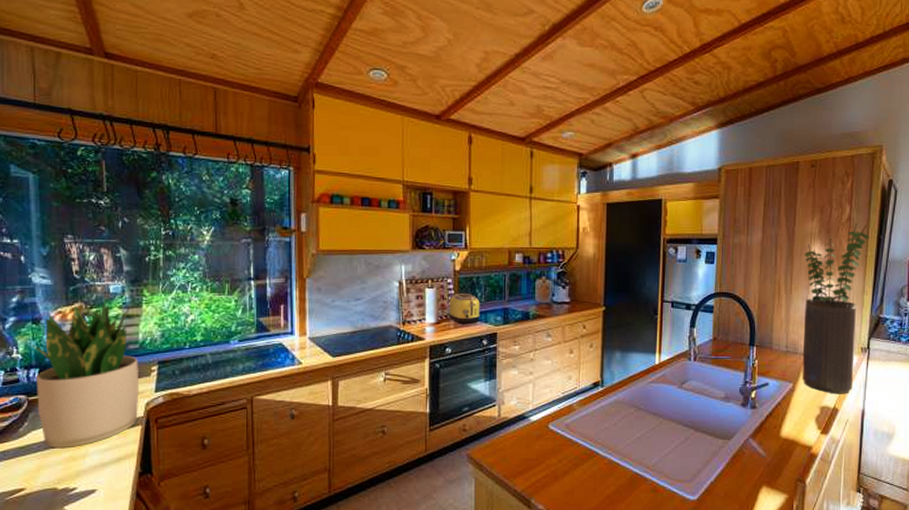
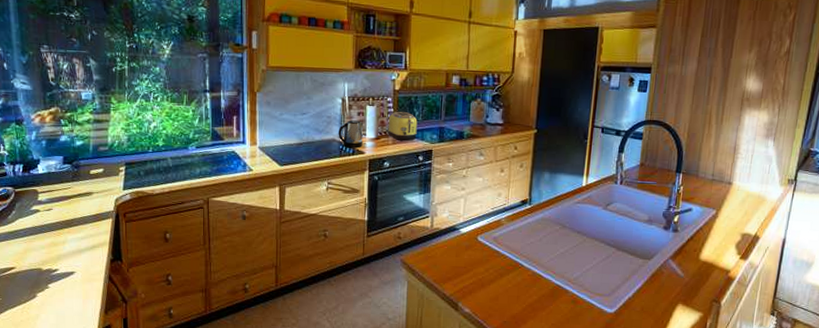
planter: present [26,298,140,449] -> none [11,104,110,235]
kettle: none [395,303,424,336] -> present [338,119,364,149]
vase: present [802,223,870,394] -> none [725,57,808,223]

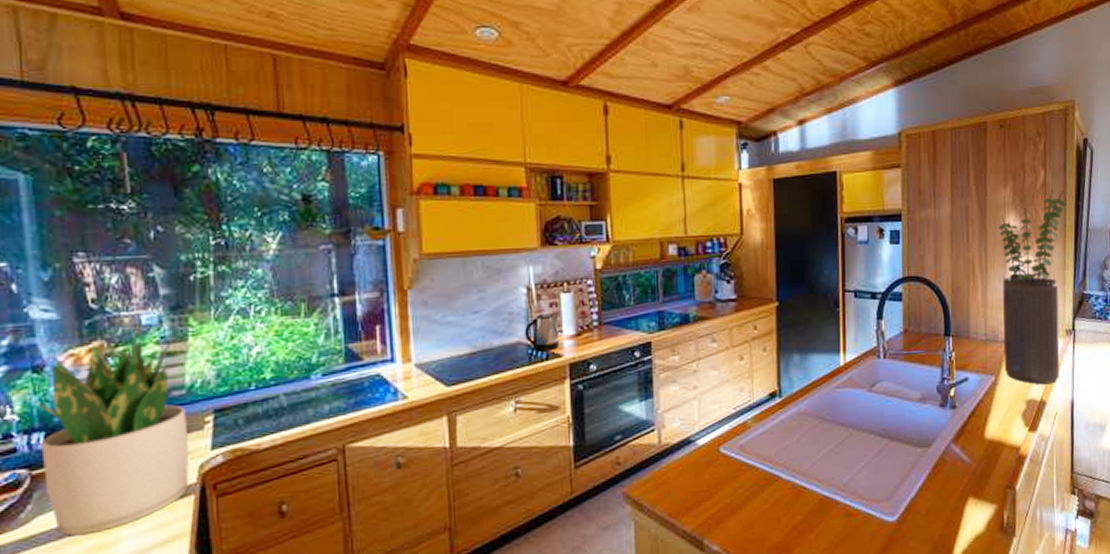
planter: none [11,104,110,235] -> present [24,330,190,536]
toaster: present [388,111,418,142] -> none [590,295,630,335]
vase: none [725,57,808,223] -> present [998,189,1068,385]

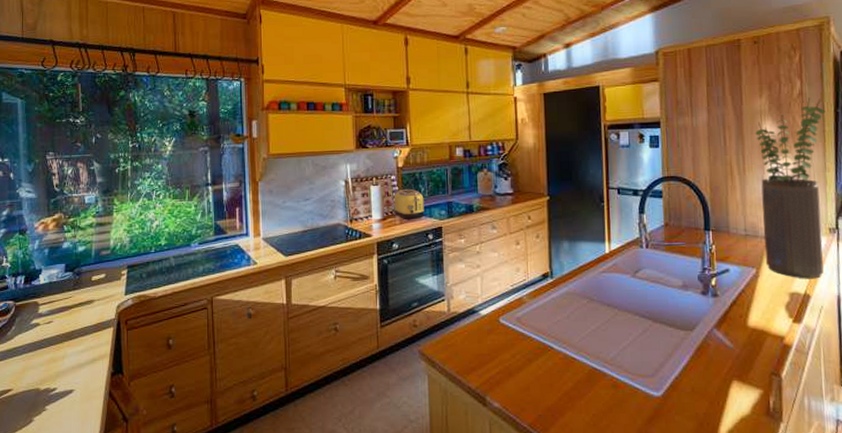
planter: present [24,330,190,536] -> none [14,208,111,351]
kettle: present [525,312,559,353] -> none [343,201,369,233]
toaster: none [590,295,630,335] -> present [393,188,425,220]

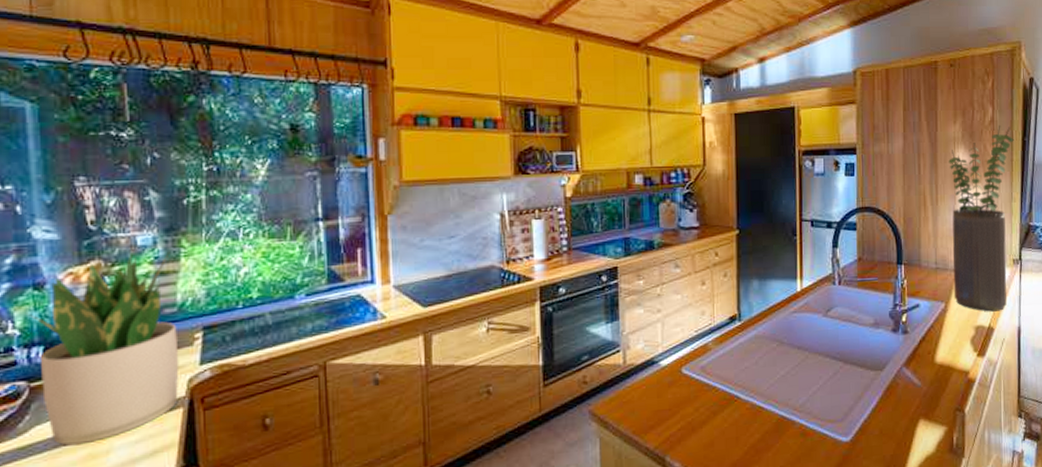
planter: none [14,208,111,351] -> present [25,251,180,446]
toaster: present [393,188,425,220] -> none [560,222,597,260]

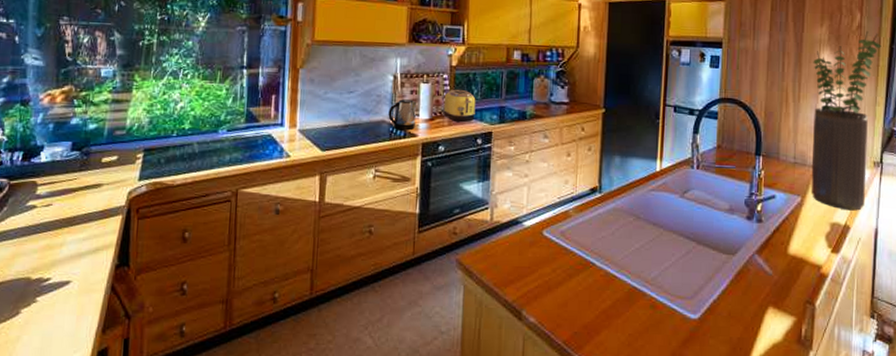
planter: present [25,251,180,446] -> none [13,82,125,236]
kettle: none [498,238,531,276] -> present [388,98,418,132]
toaster: none [560,222,597,260] -> present [443,89,476,123]

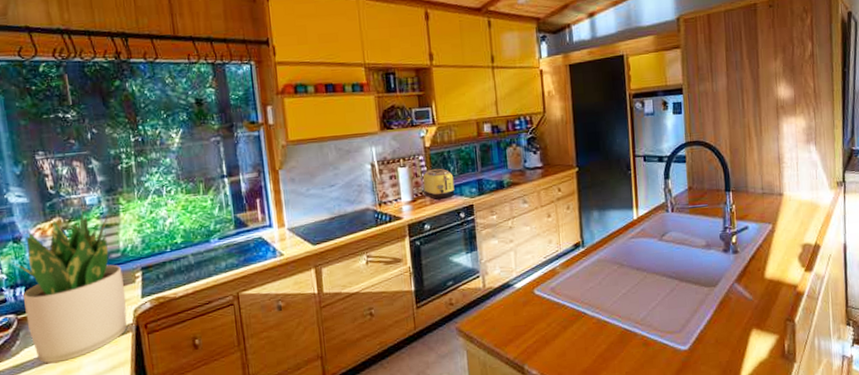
planter: none [13,82,125,236] -> present [9,208,128,364]
kettle: present [388,98,418,132] -> none [371,184,399,217]
vase: present [811,31,882,211] -> none [771,59,835,231]

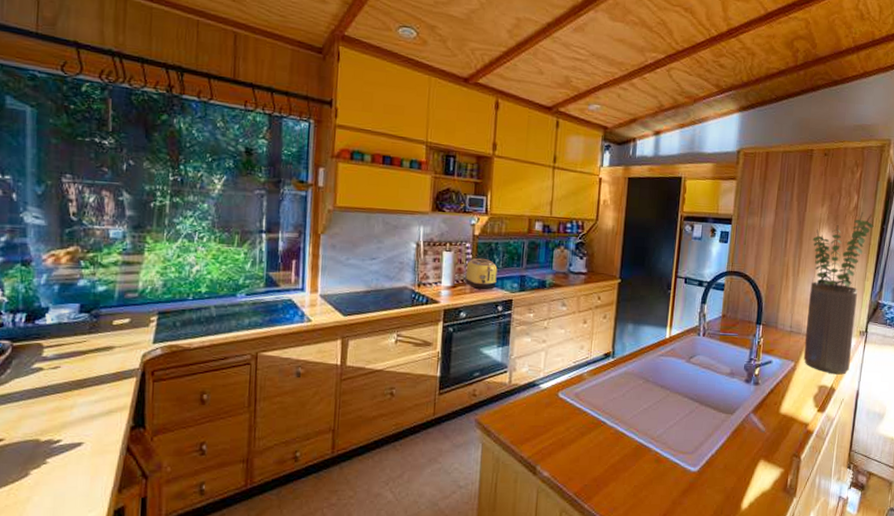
planter: present [9,208,128,364] -> none [13,243,137,399]
vase: none [771,59,835,231] -> present [803,212,874,375]

